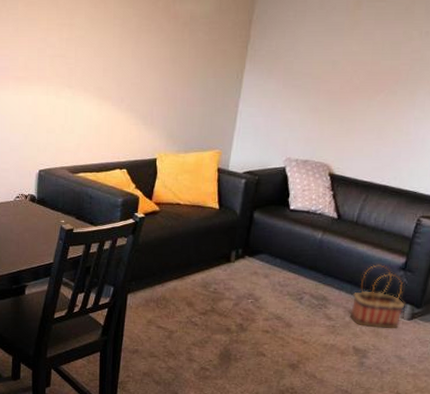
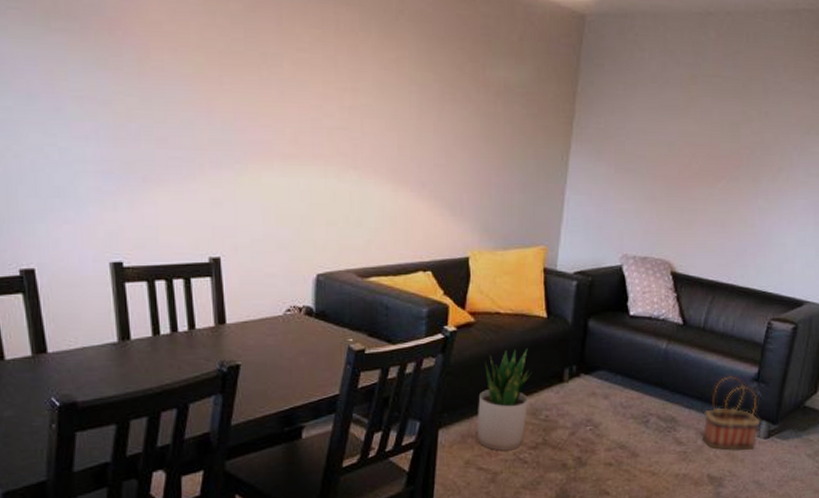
planter: none [158,233,204,314] -> present [477,349,532,451]

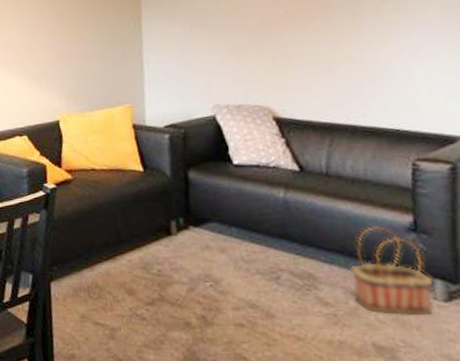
planter: present [477,349,532,451] -> none [86,202,138,306]

